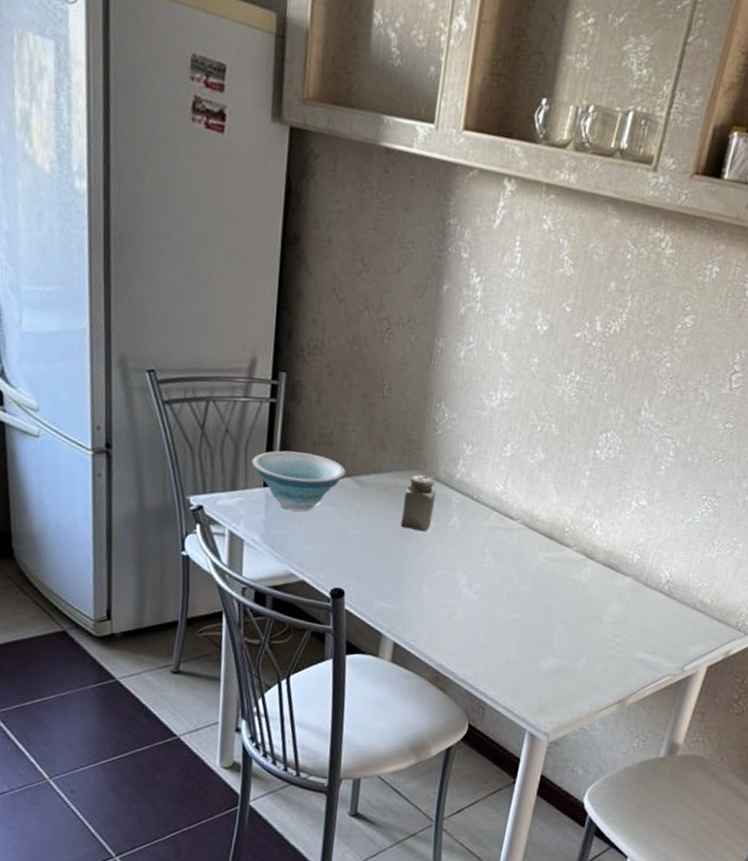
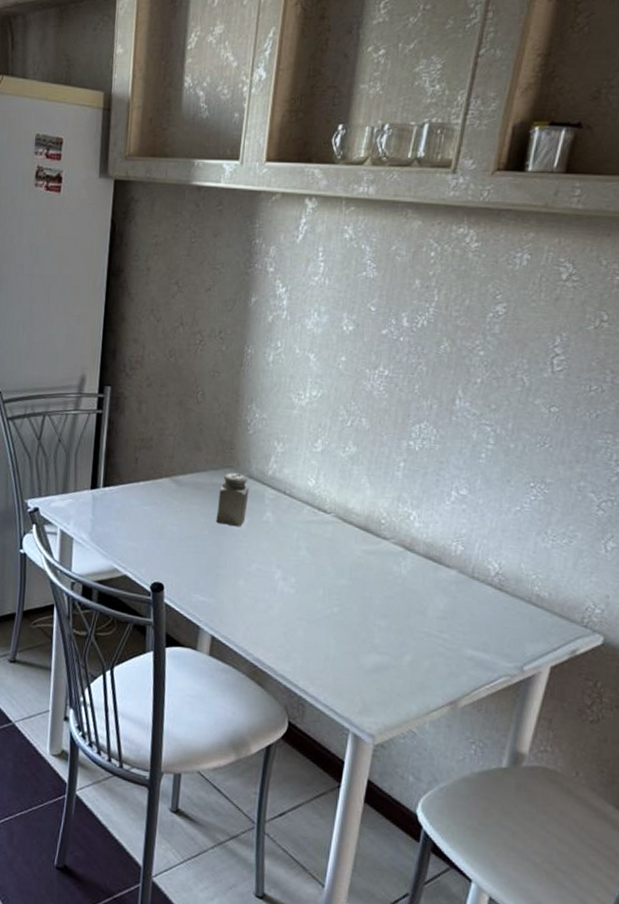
bowl: present [251,450,346,512] -> none [80,456,164,511]

